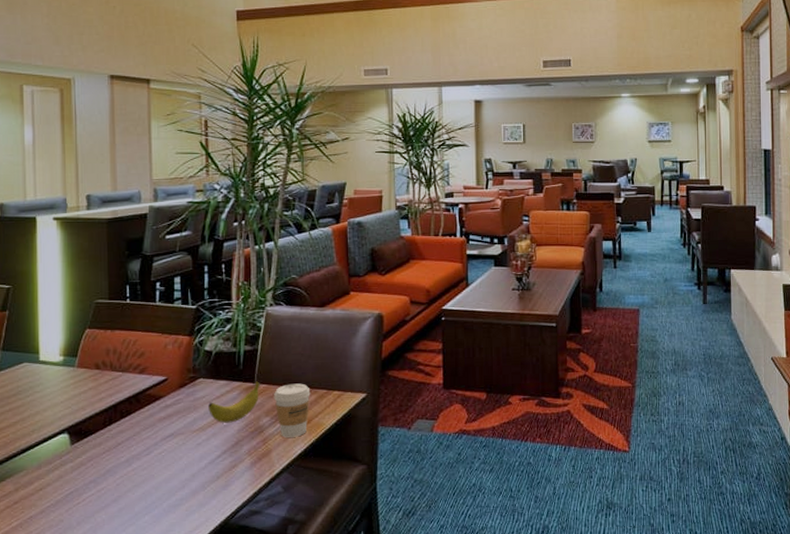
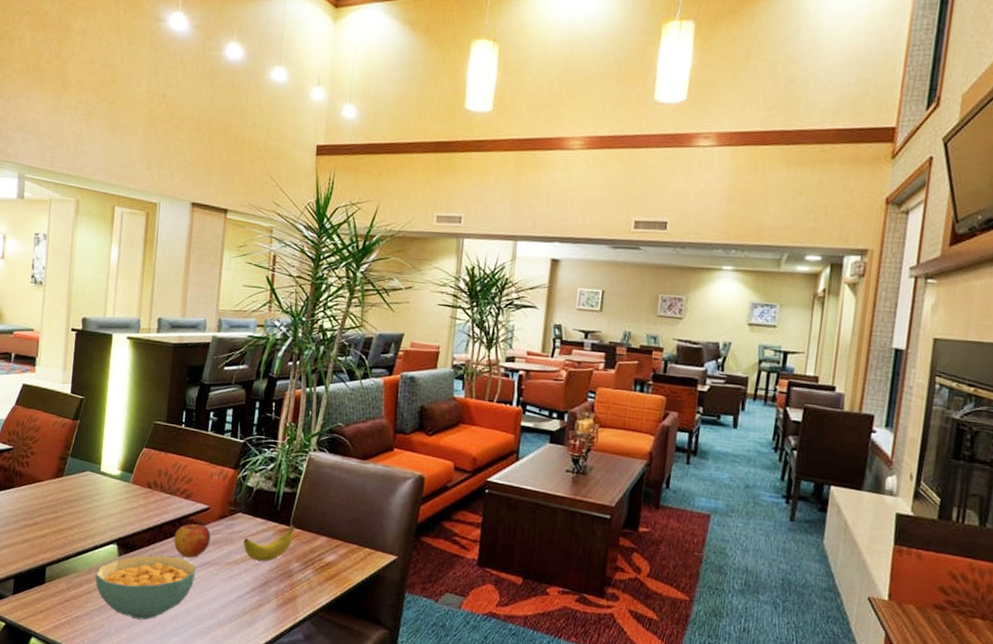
cereal bowl: none [47,434,160,506] -> present [95,555,196,620]
apple: none [132,396,172,434] -> present [173,523,211,559]
coffee cup: present [274,383,311,437] -> none [306,533,343,588]

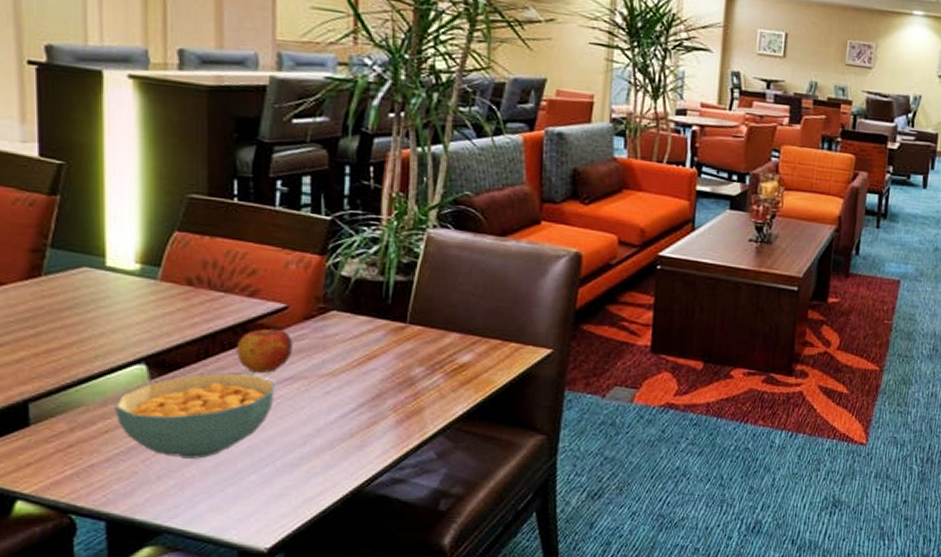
banana: present [243,525,295,562] -> none [342,321,414,370]

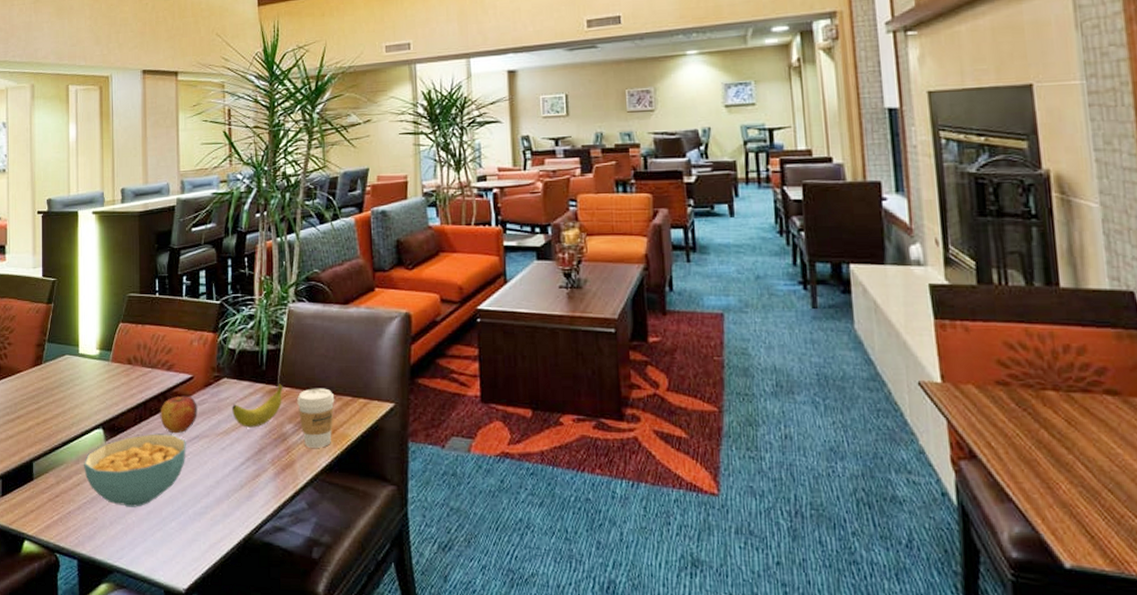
banana: none [342,321,414,370] -> present [232,384,283,428]
coffee cup: none [431,328,480,394] -> present [297,388,335,448]

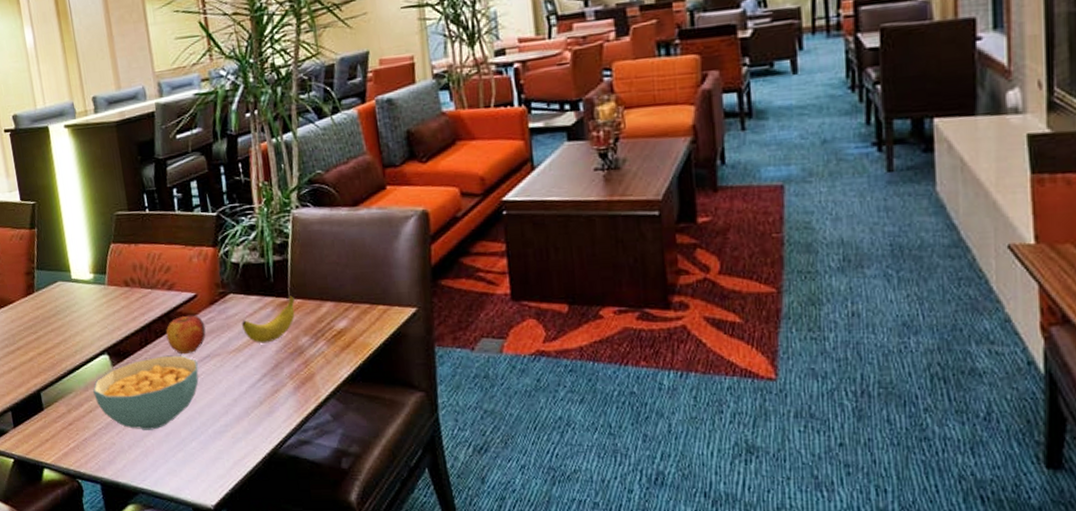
coffee cup: present [297,388,335,448] -> none [310,297,352,359]

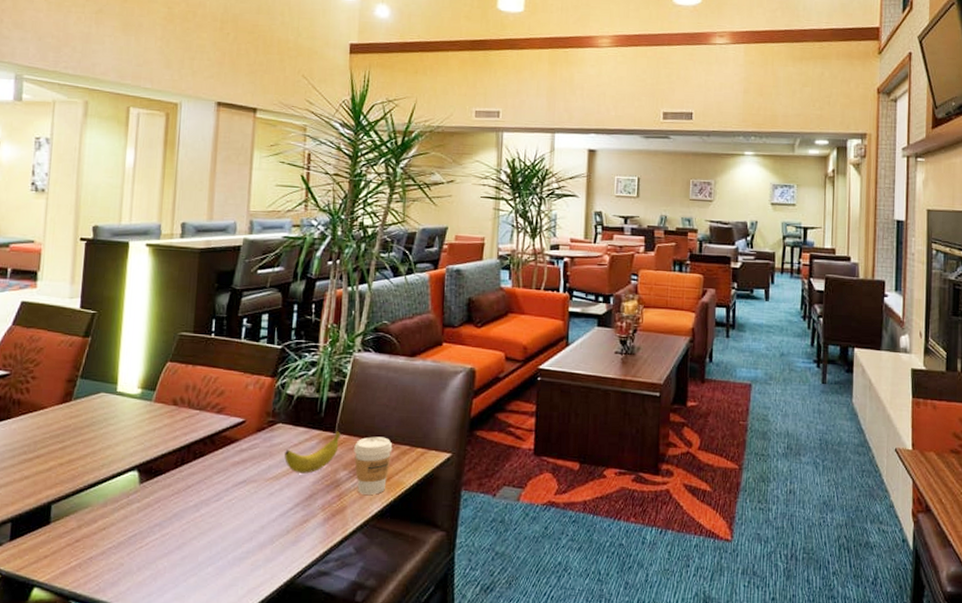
cereal bowl: present [93,356,199,430] -> none [112,477,232,552]
apple: present [166,315,206,355] -> none [204,439,247,478]
coffee cup: none [310,297,352,359] -> present [354,436,393,495]

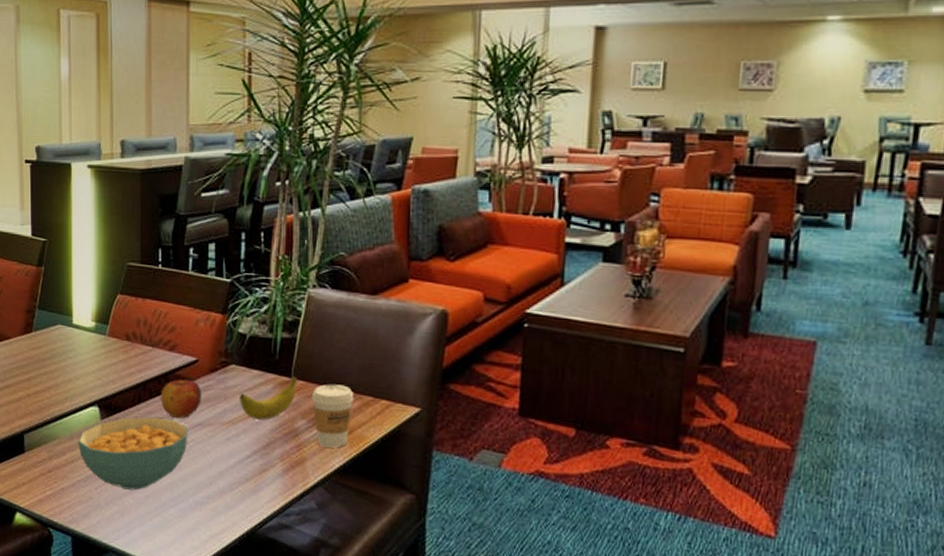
cereal bowl: none [112,477,232,552] -> present [78,416,188,491]
apple: none [204,439,247,478] -> present [160,379,202,419]

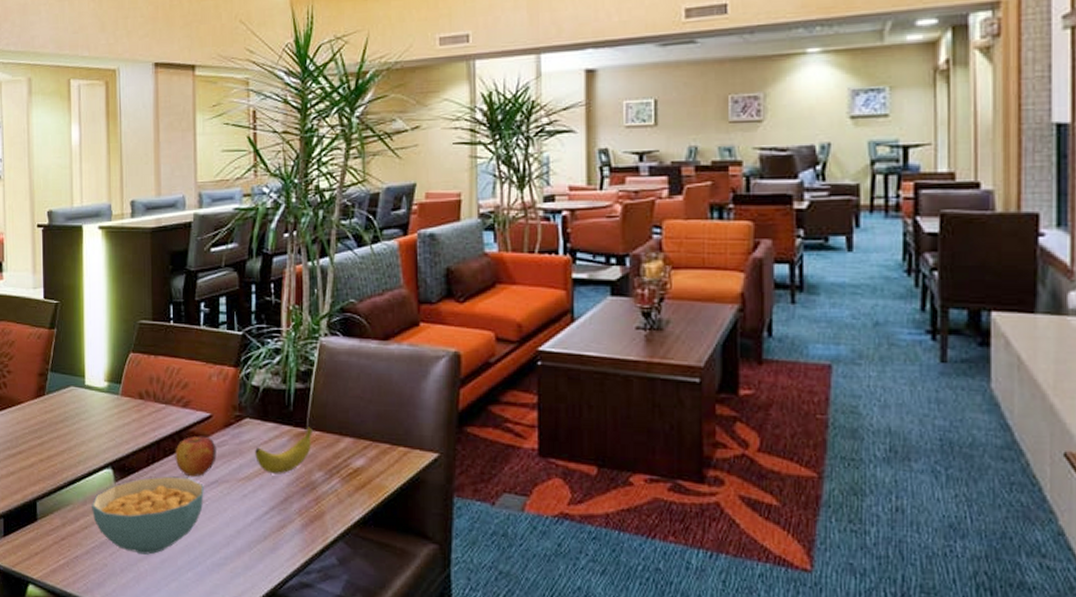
coffee cup: present [312,384,354,448] -> none [328,433,371,500]

